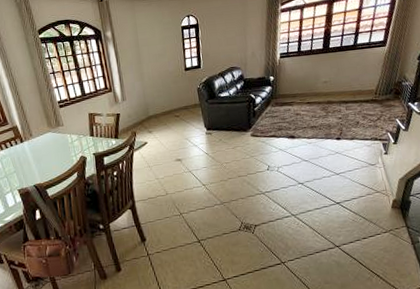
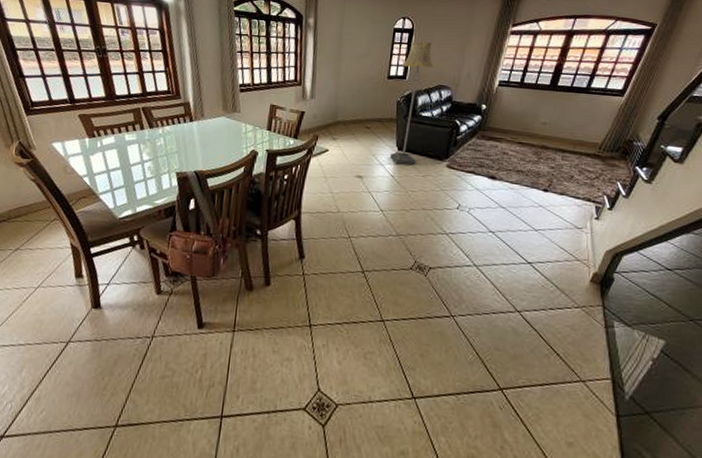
floor lamp: none [194,32,225,143] -> present [390,41,435,165]

